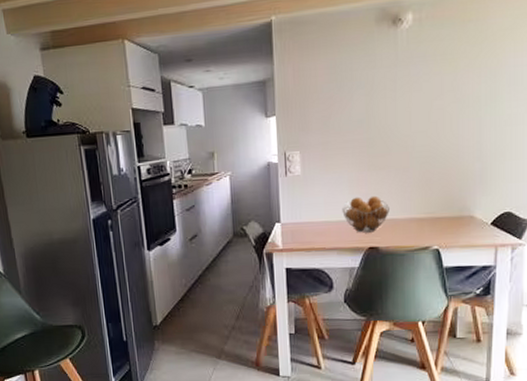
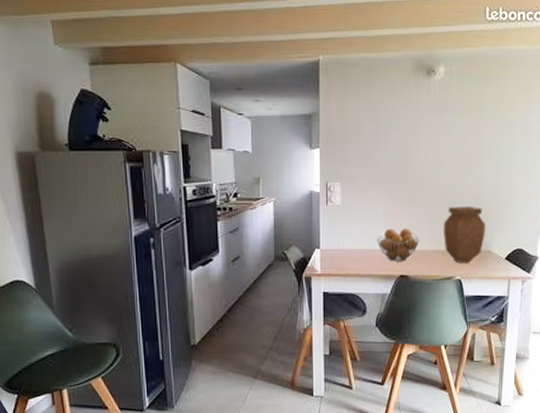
water jug: none [417,167,466,231] -> present [444,206,485,263]

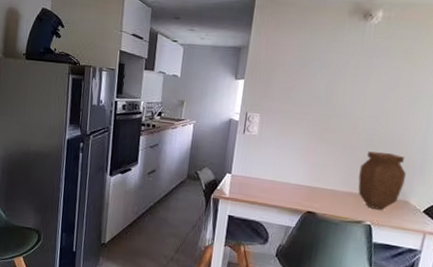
fruit basket: present [377,228,419,262] -> none [288,164,332,199]

